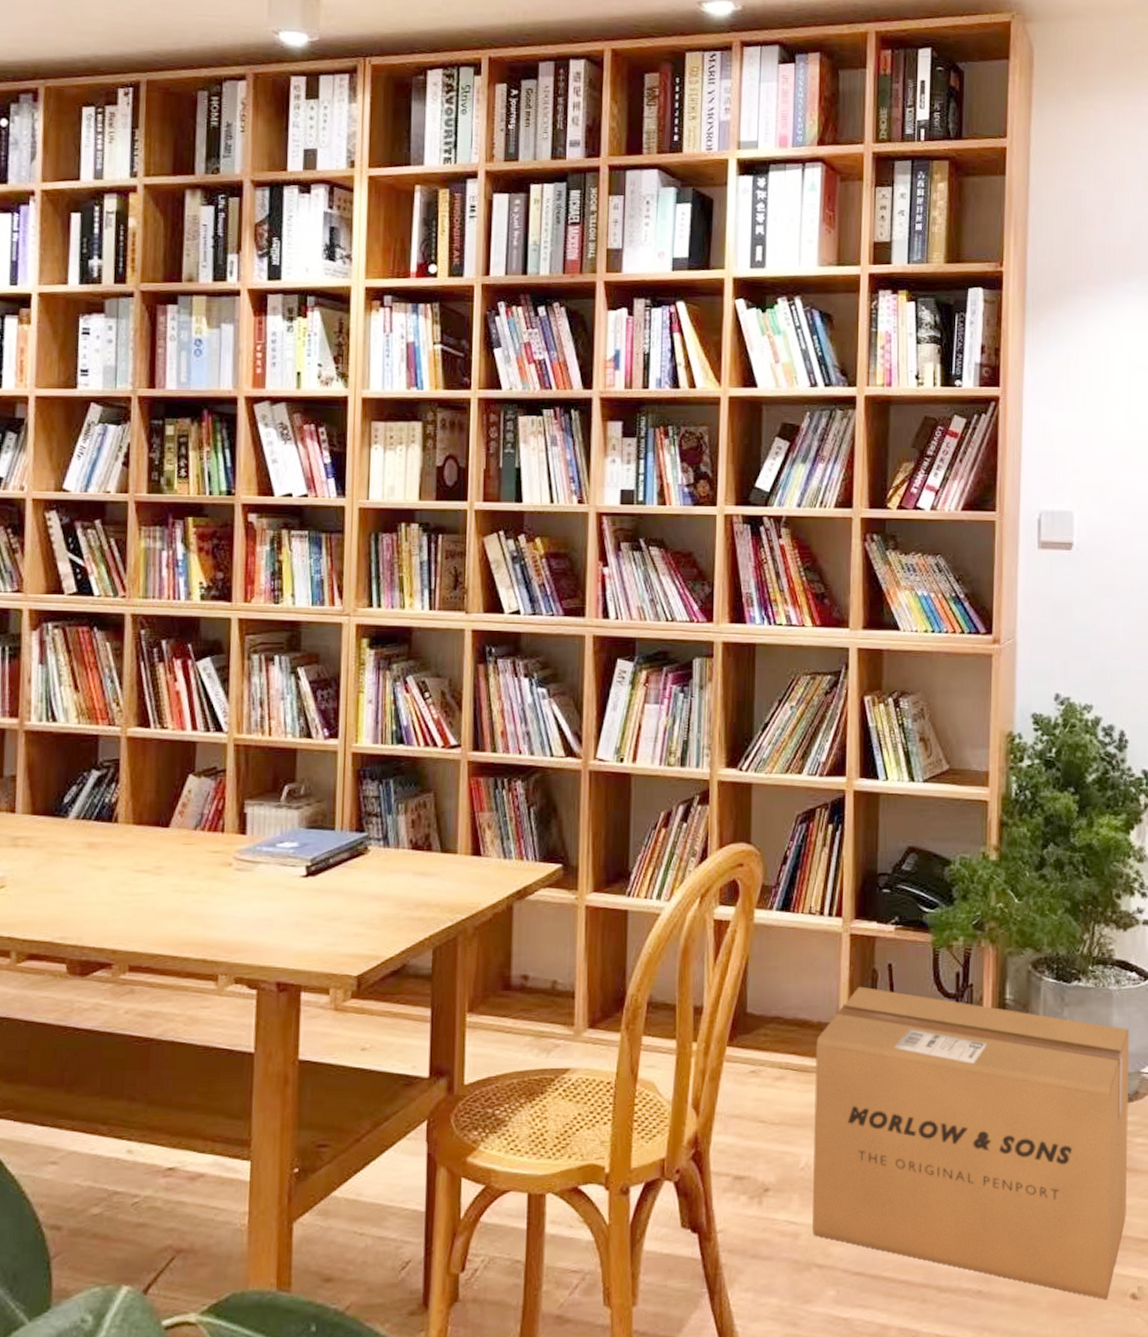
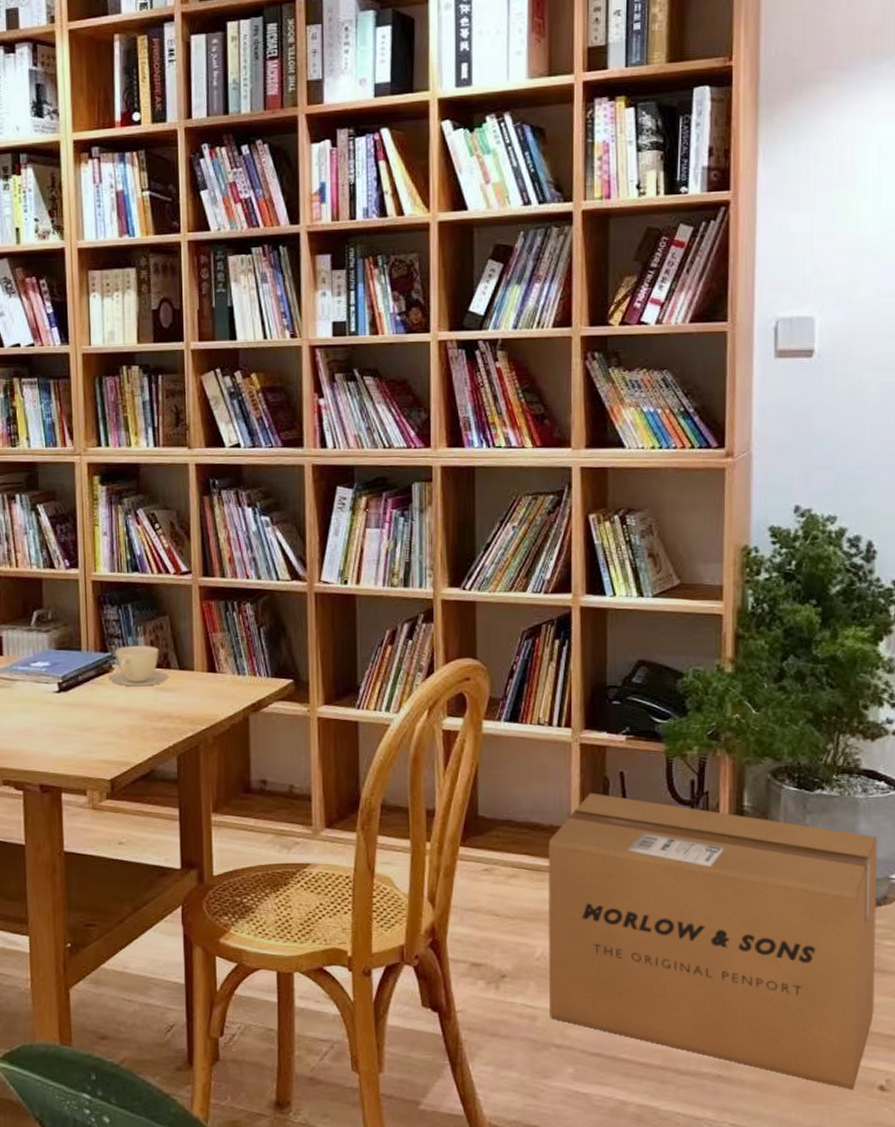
teacup: none [363,826,430,871] -> present [109,646,169,687]

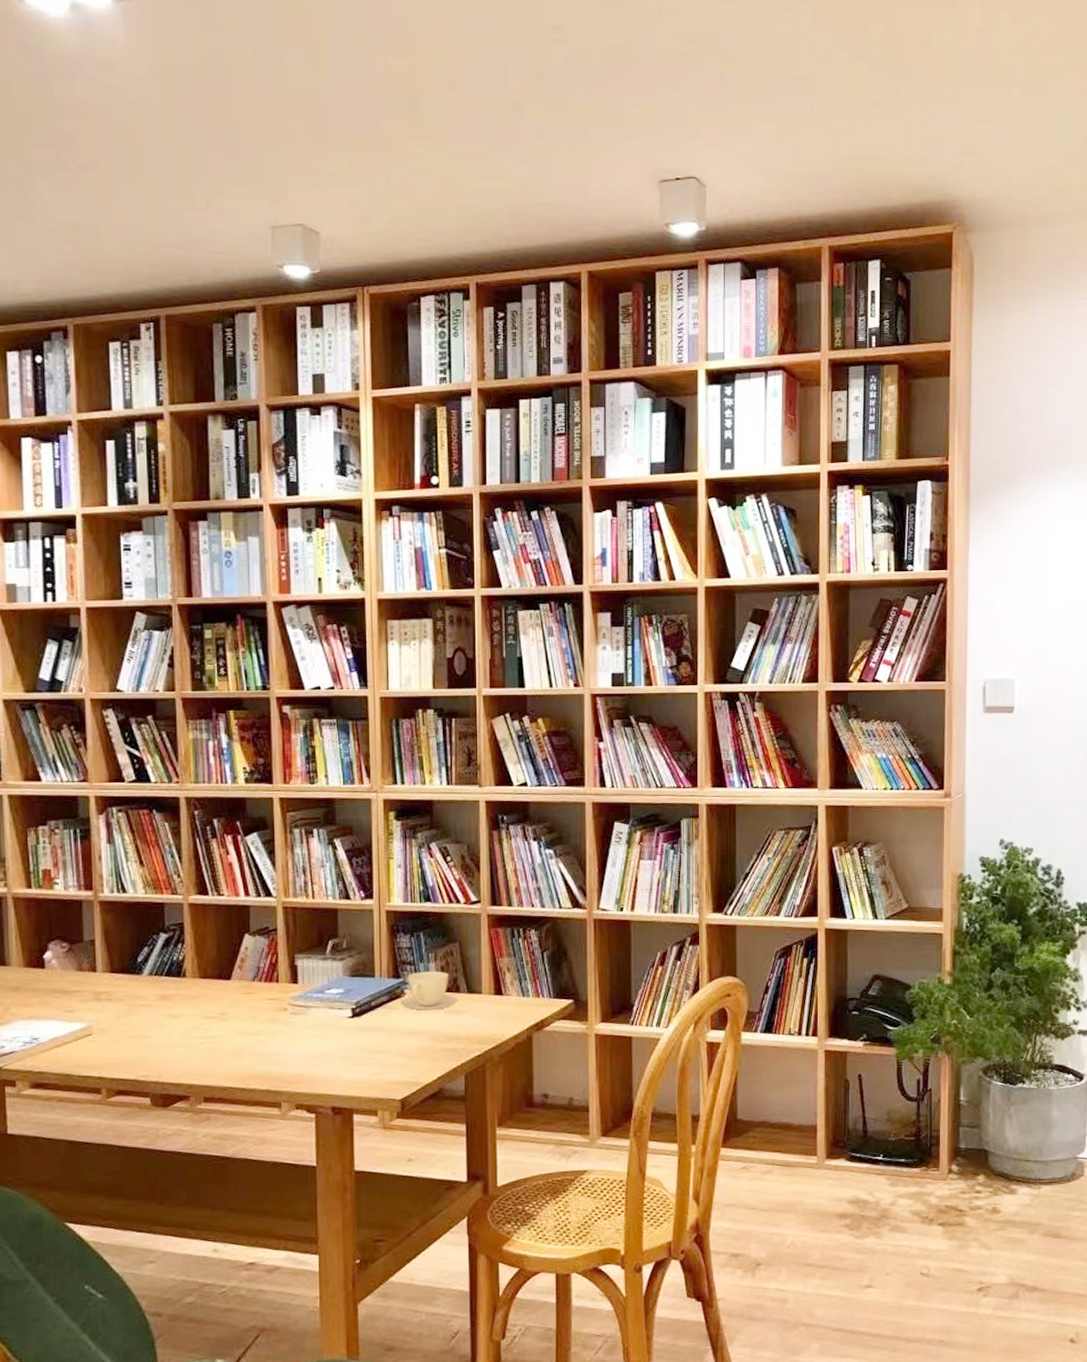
box: present [548,793,878,1090] -> none [797,1094,1067,1345]

